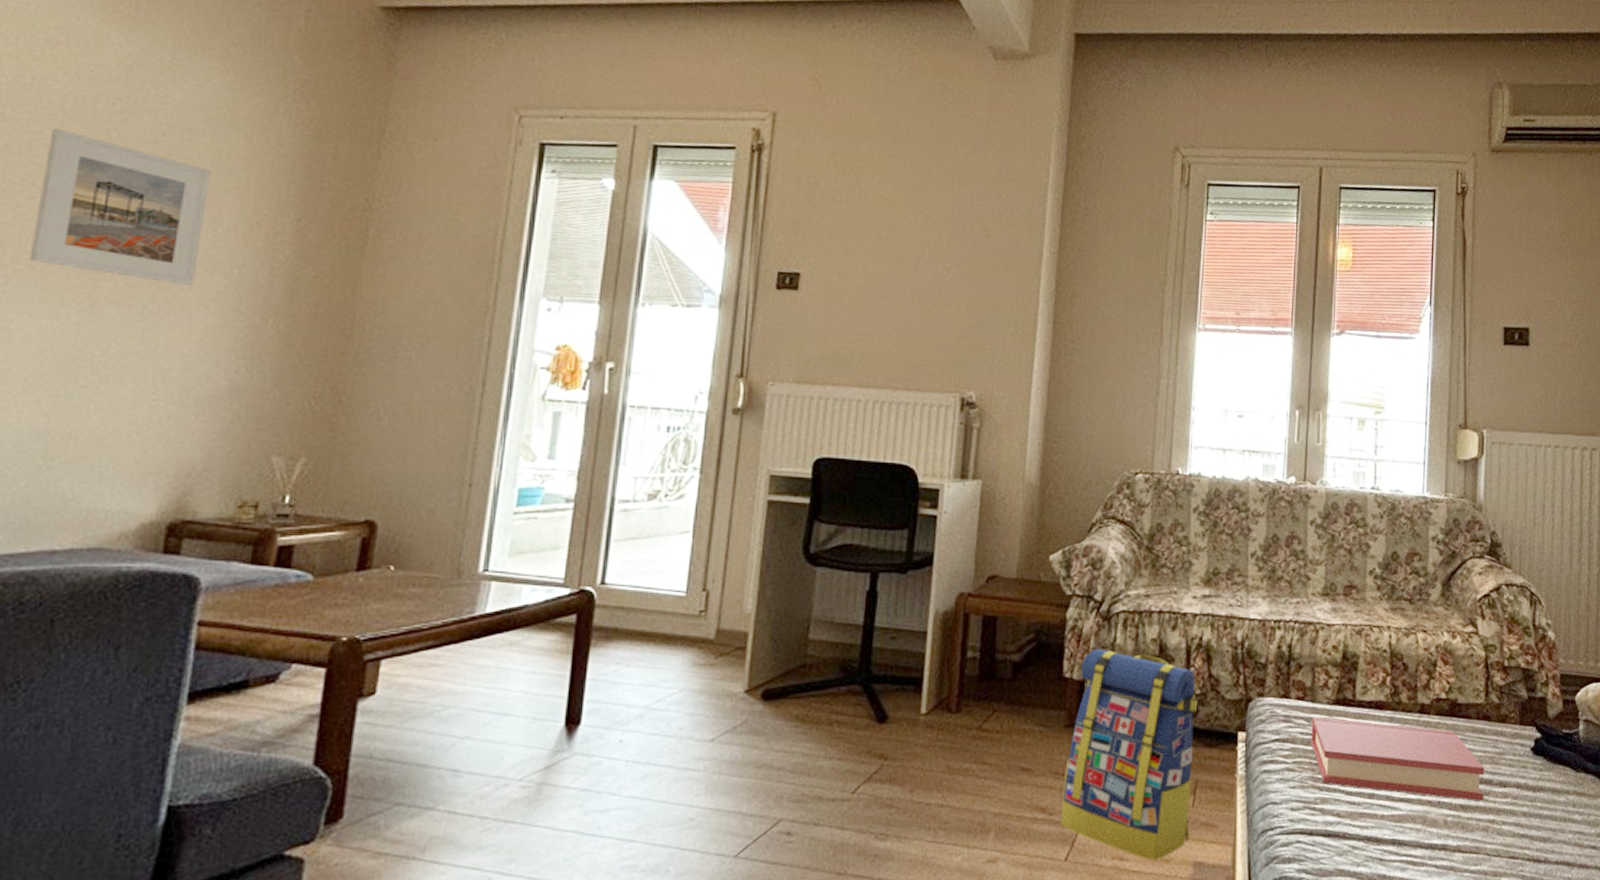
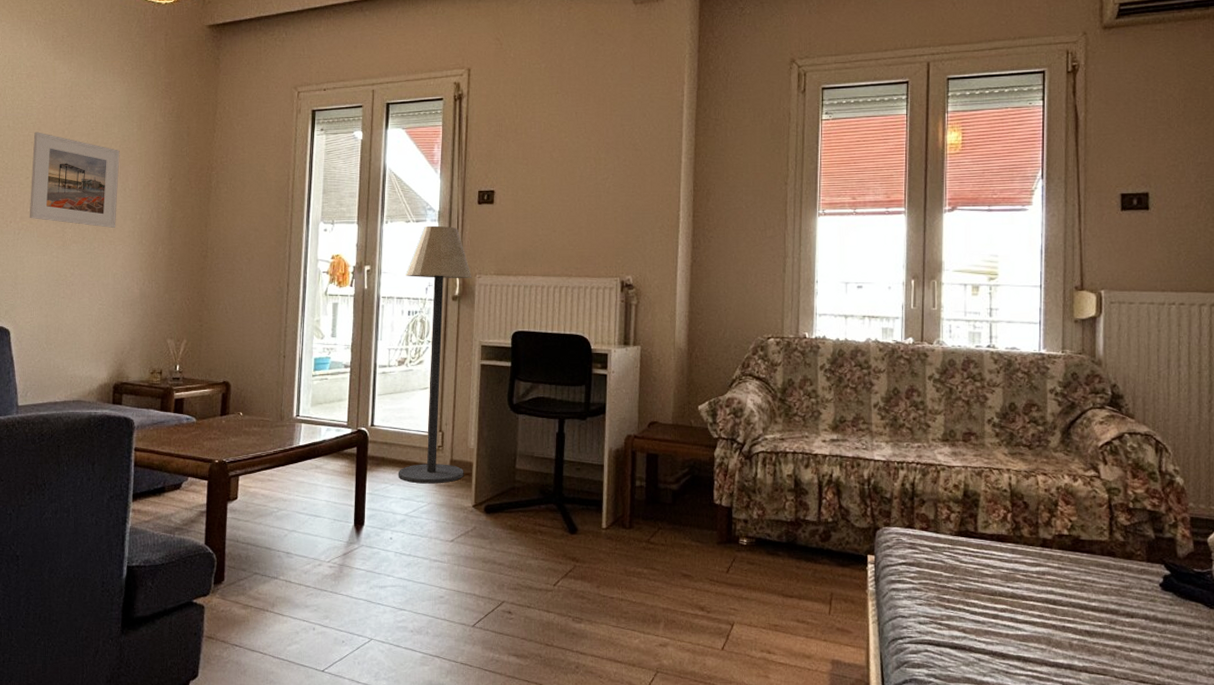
floor lamp: none [637,313,763,663] -> present [398,225,472,484]
backpack: present [1060,648,1198,861] -> none [717,481,831,656]
hardback book: present [1311,716,1485,801] -> none [935,545,1110,628]

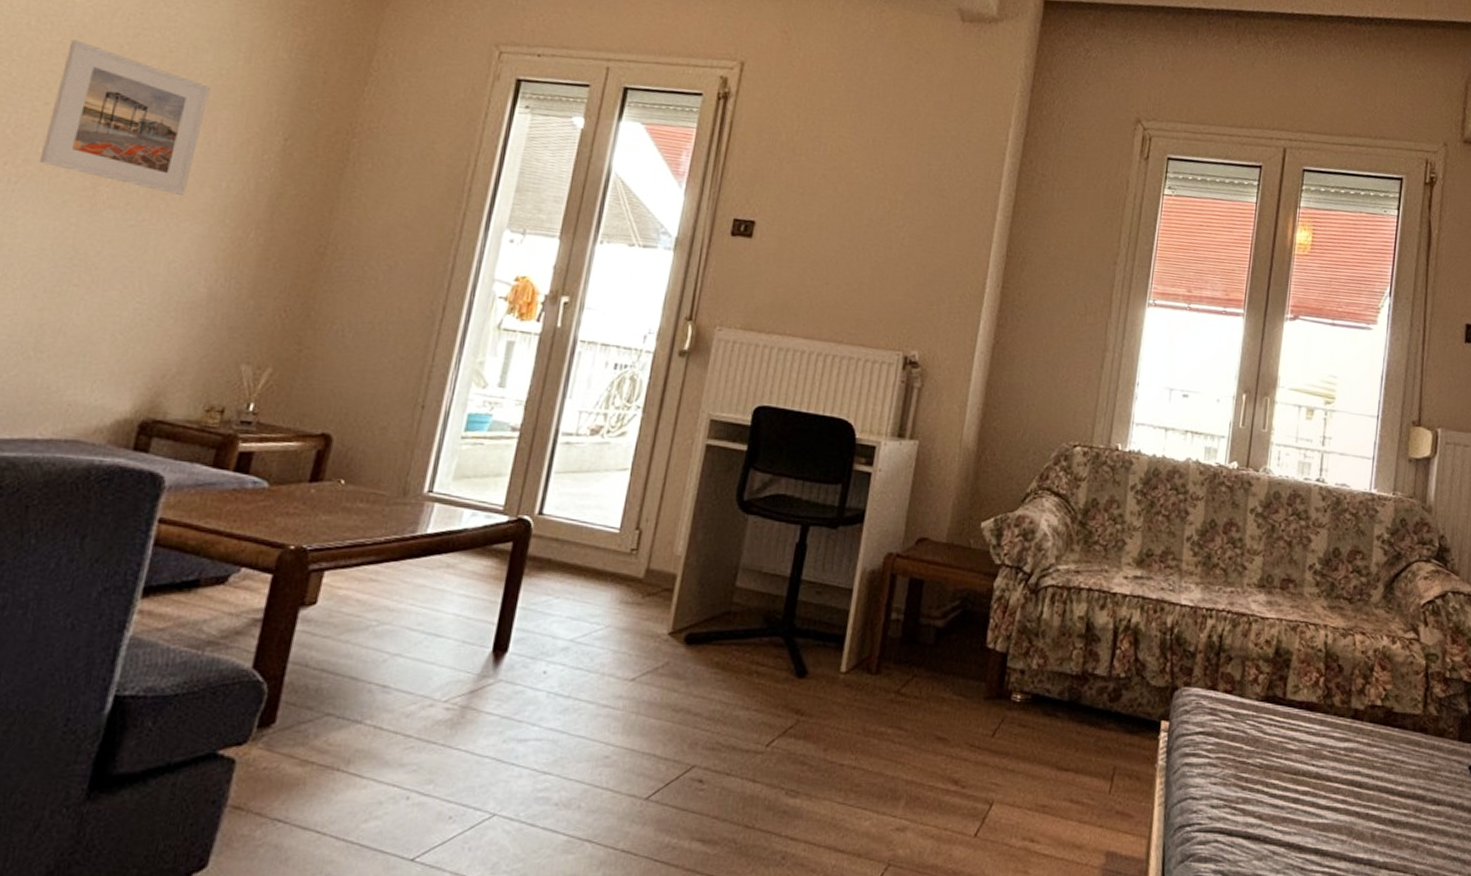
floor lamp: present [398,225,472,484] -> none [567,254,711,600]

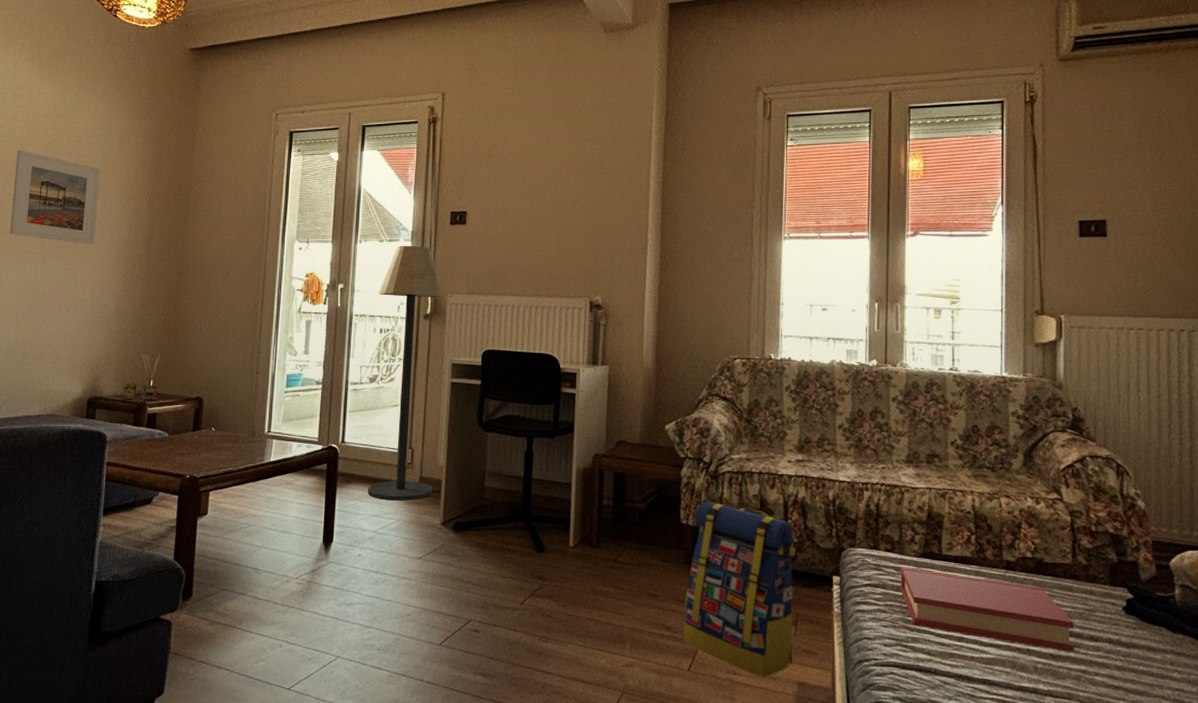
floor lamp: none [567,254,711,600] -> present [367,245,444,501]
backpack: none [972,621,1122,846] -> present [683,501,796,677]
hardback book: none [1236,712,1418,817] -> present [900,567,1075,652]

